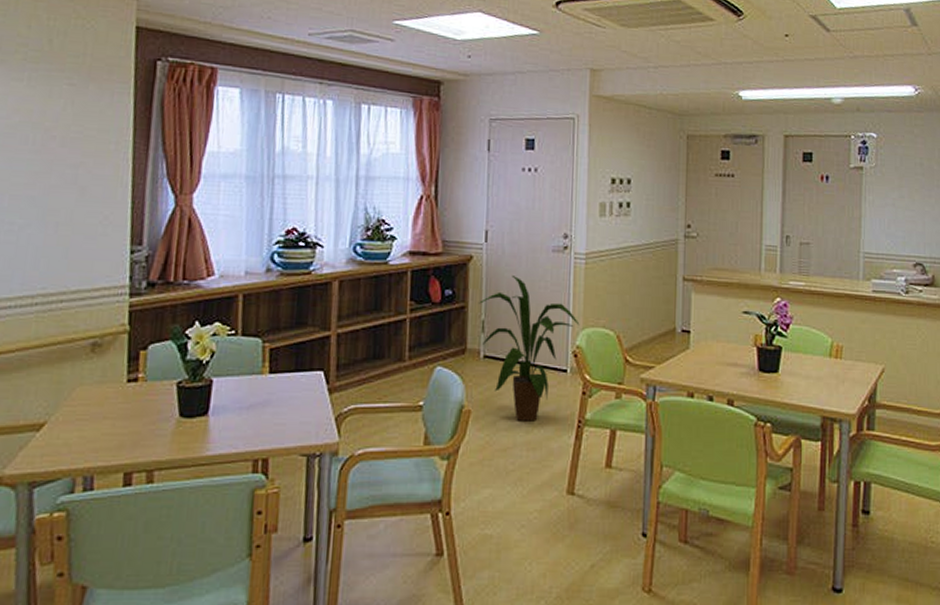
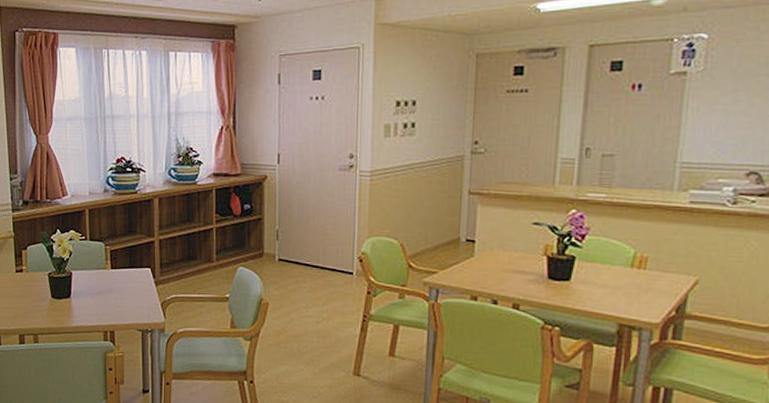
house plant: present [478,274,580,421] -> none [272,191,365,314]

